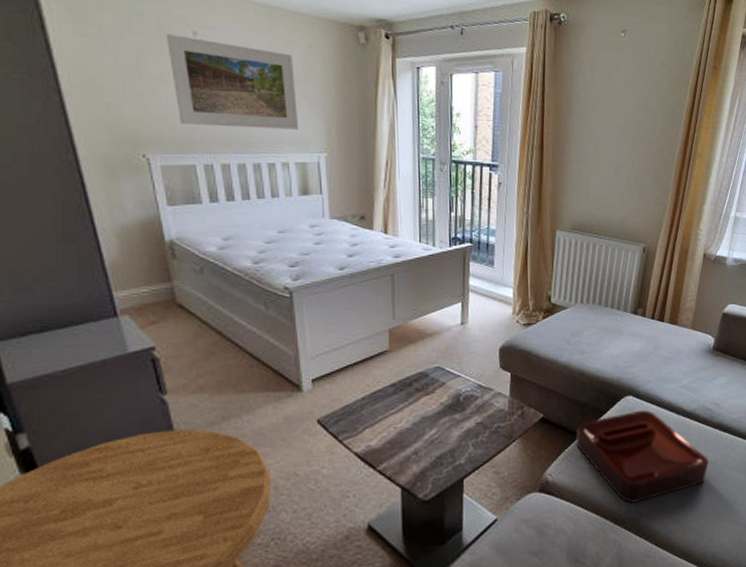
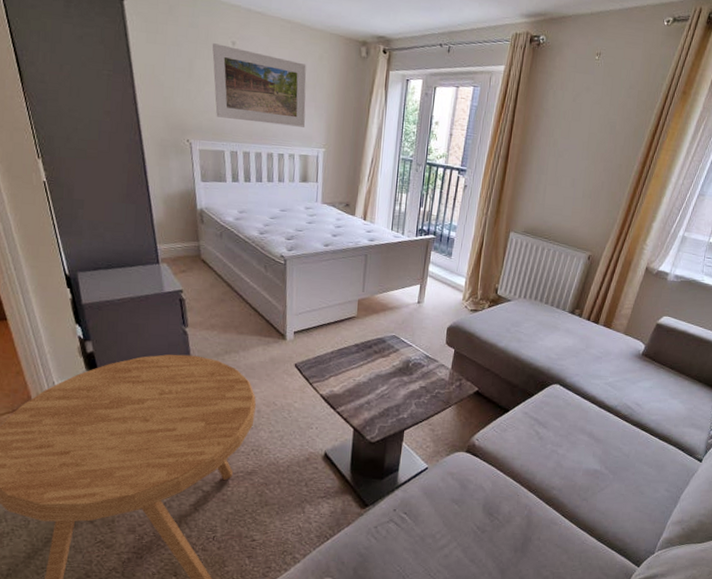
decorative tray: present [576,410,709,503] -> none [503,398,623,477]

